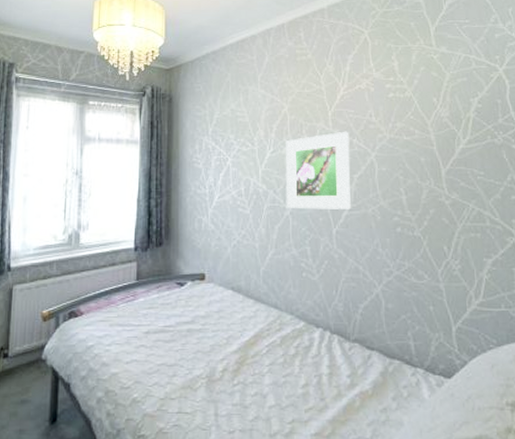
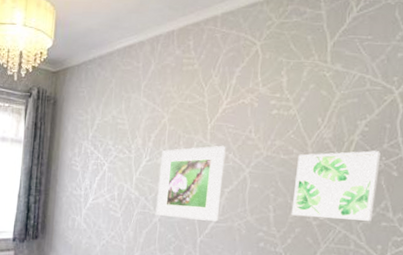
wall art: none [420,126,502,197] -> present [291,150,380,221]

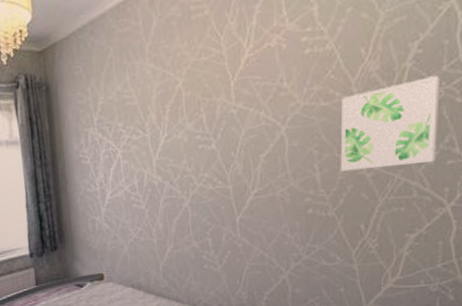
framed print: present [155,145,226,221] -> none [181,103,256,199]

